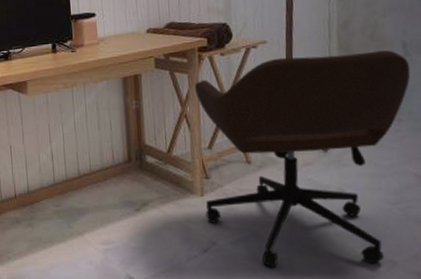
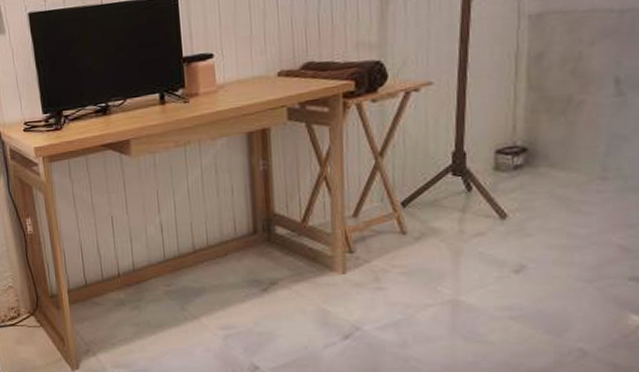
office chair: present [195,50,411,268] -> none [338,89,623,357]

